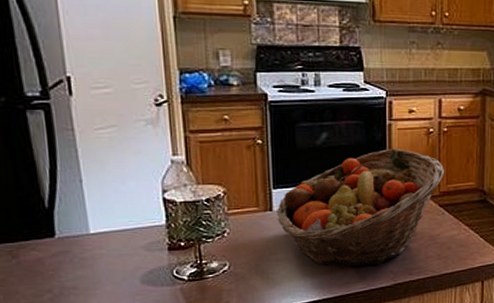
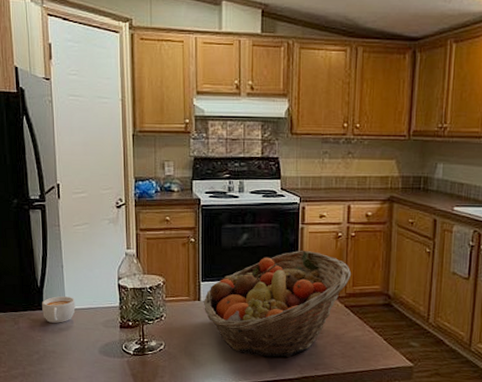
coffee cup: none [53,218,104,252] -> present [42,296,76,323]

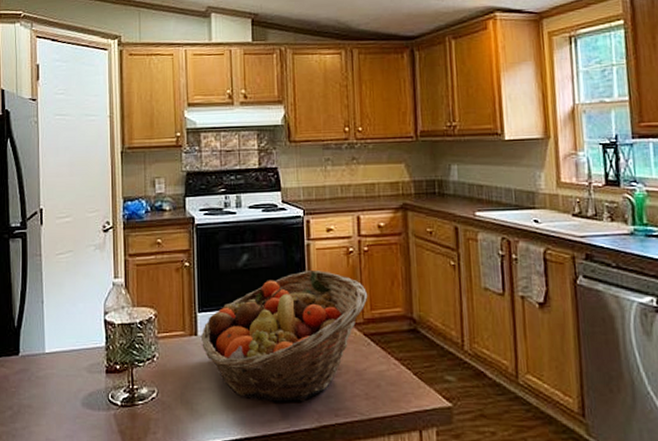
coffee cup: present [42,296,76,323] -> none [18,338,56,370]

